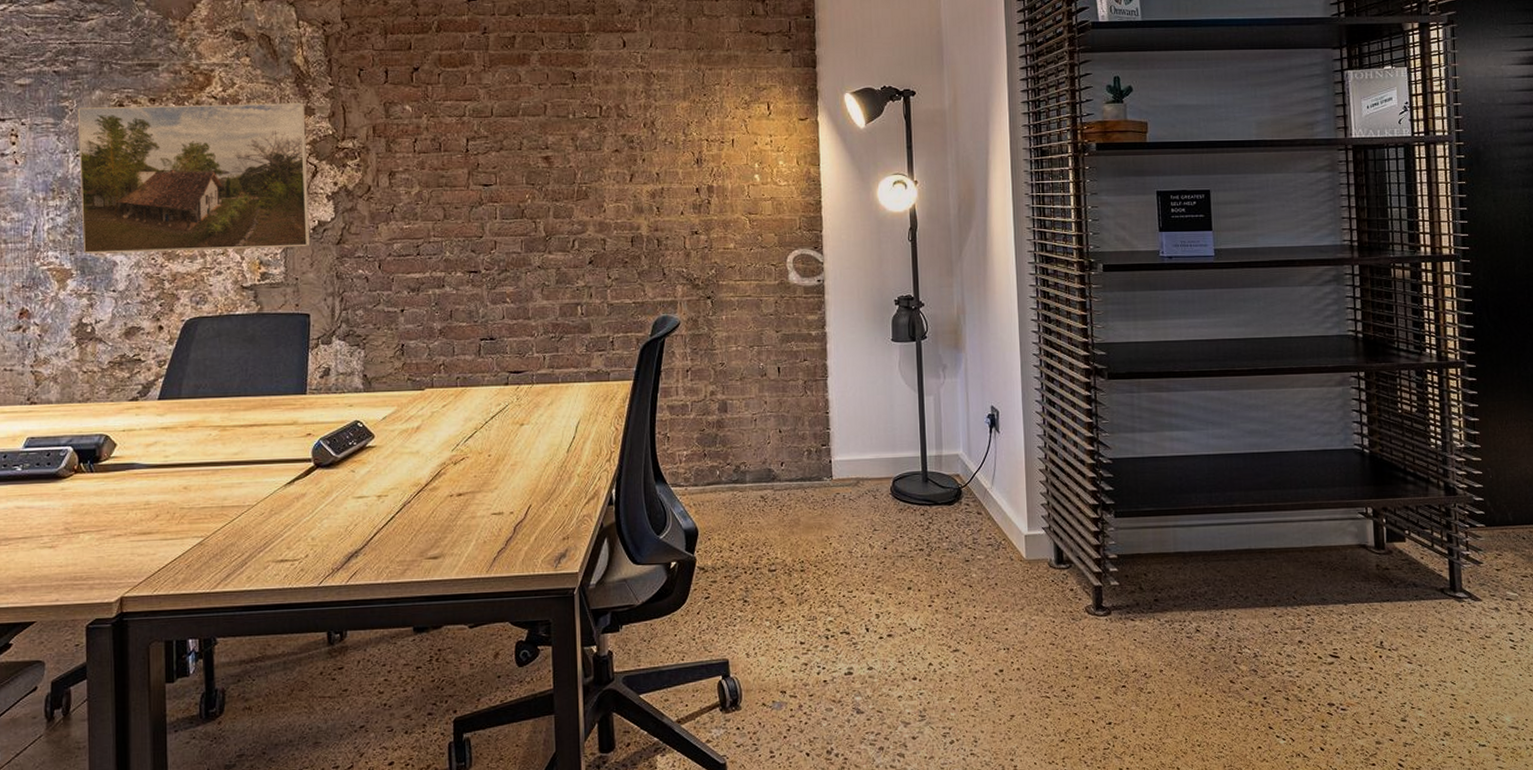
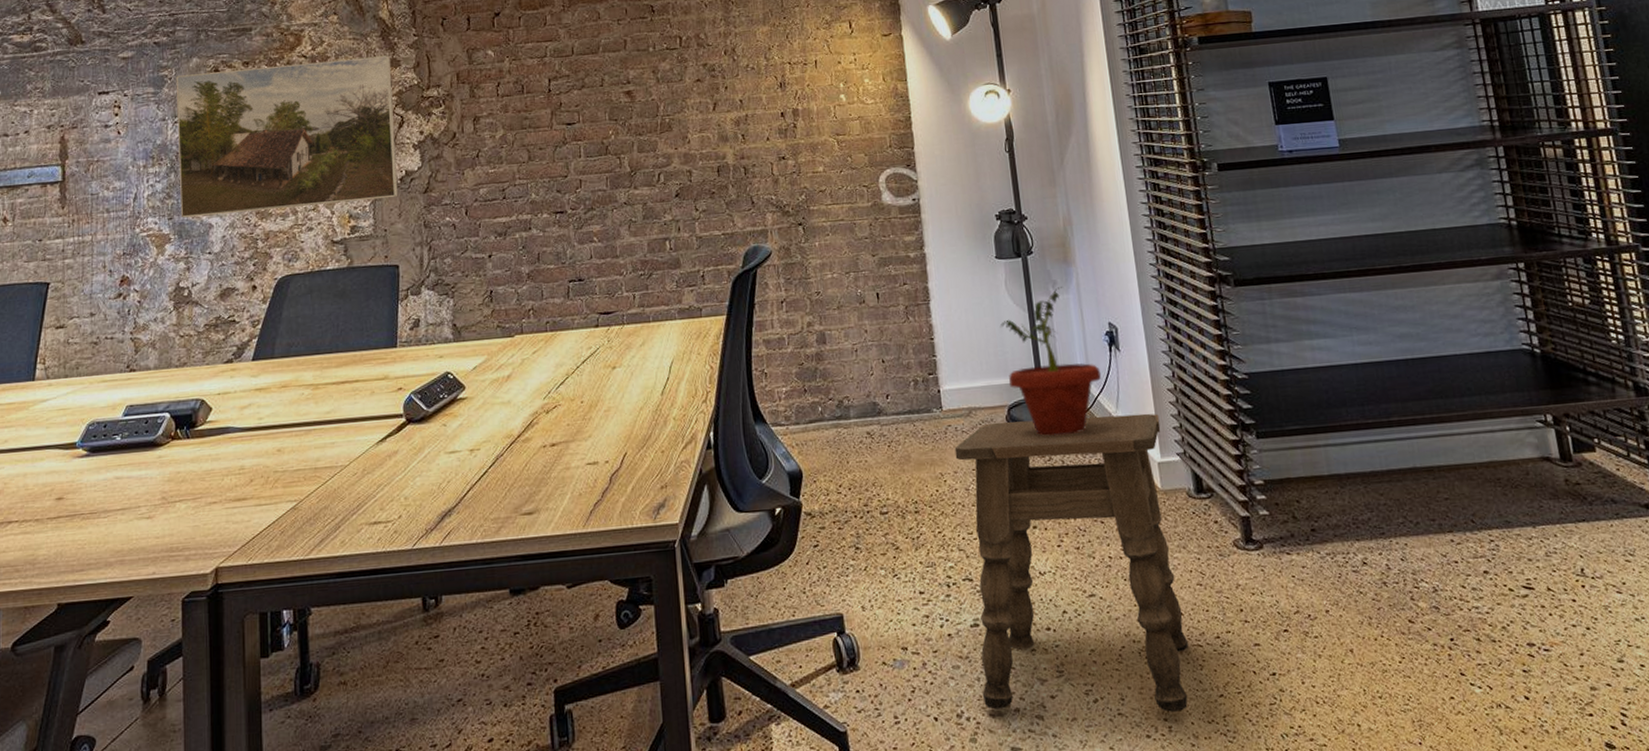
side table: none [841,490,1038,754] -> present [954,413,1189,712]
potted plant: none [892,371,980,506] -> present [1000,287,1101,436]

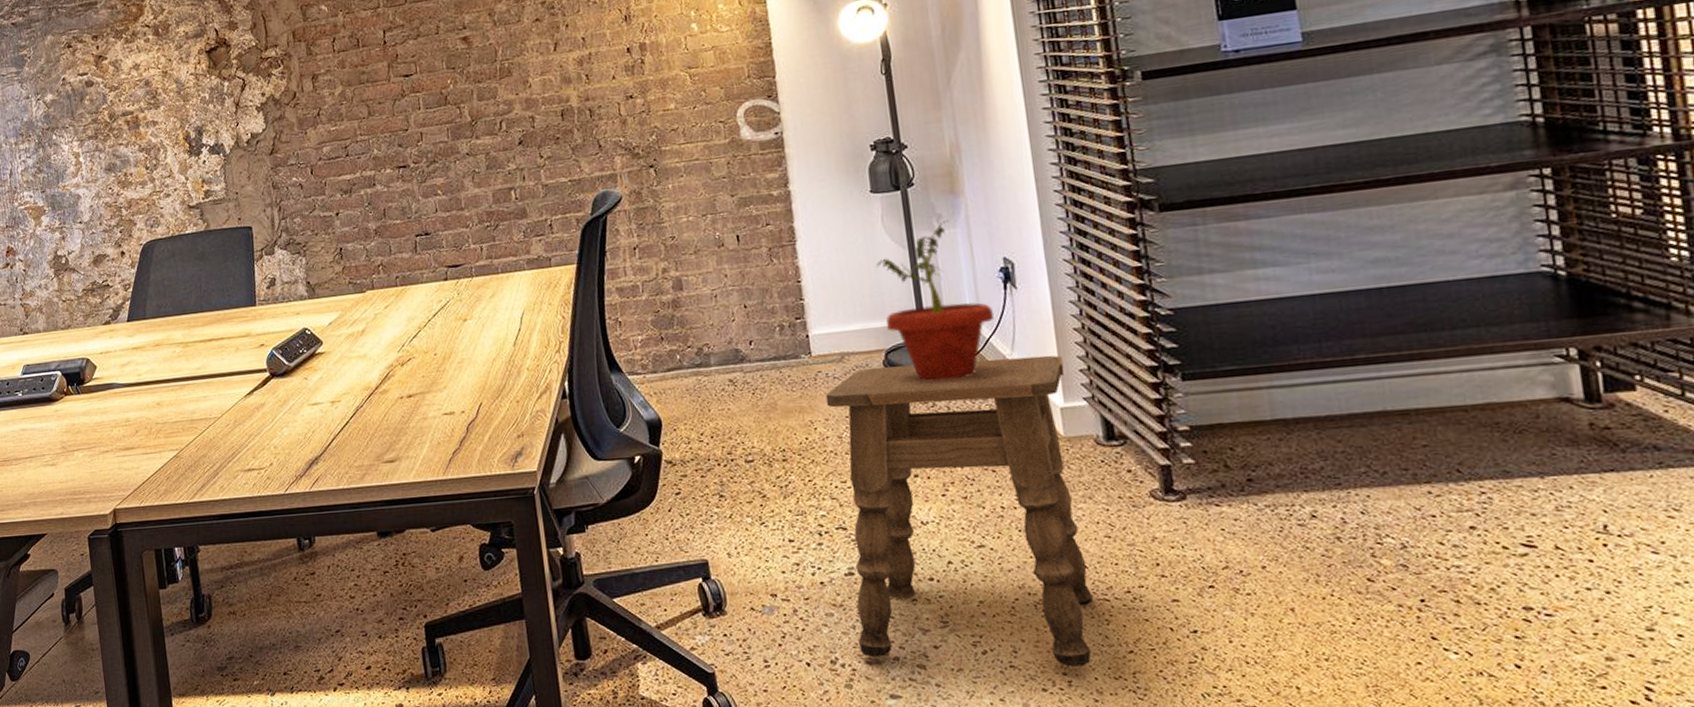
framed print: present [176,55,399,218] -> none [34,18,246,191]

